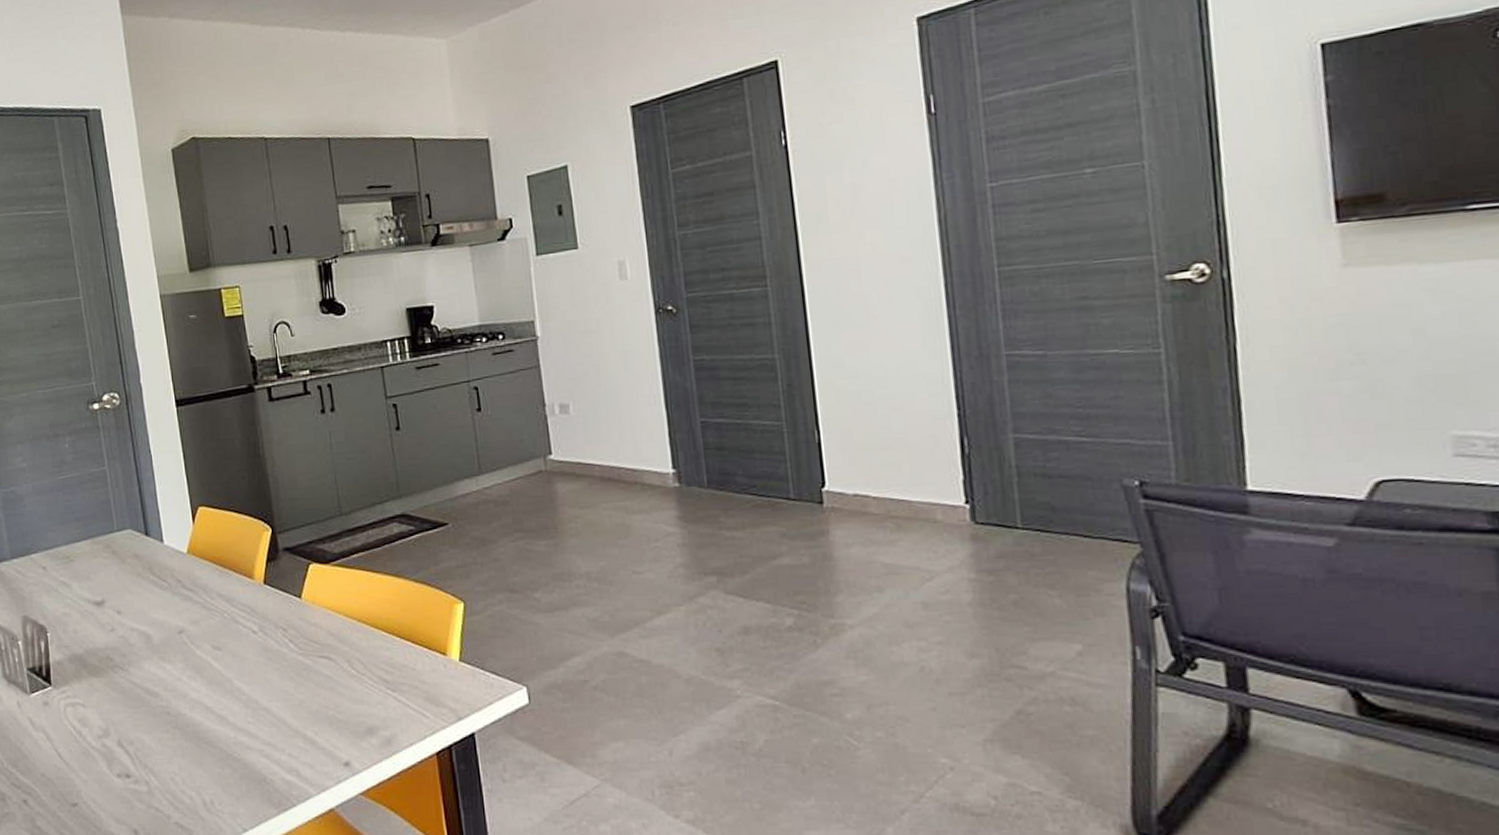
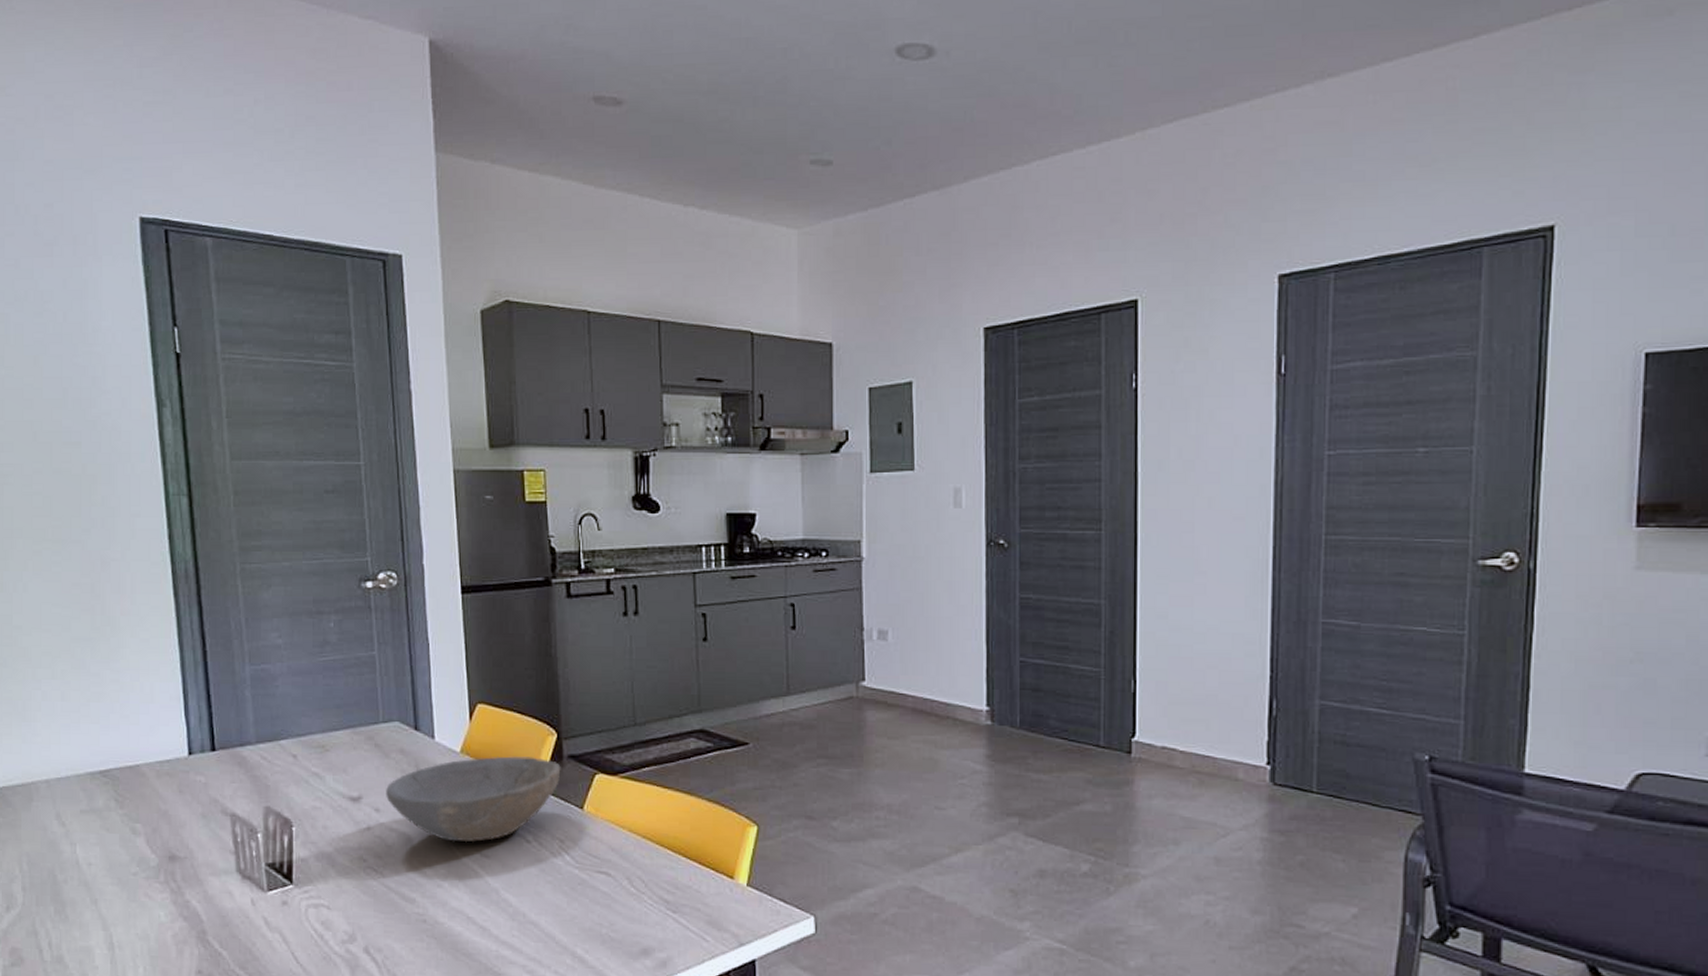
bowl: none [125,552,278,637] -> present [386,756,561,843]

